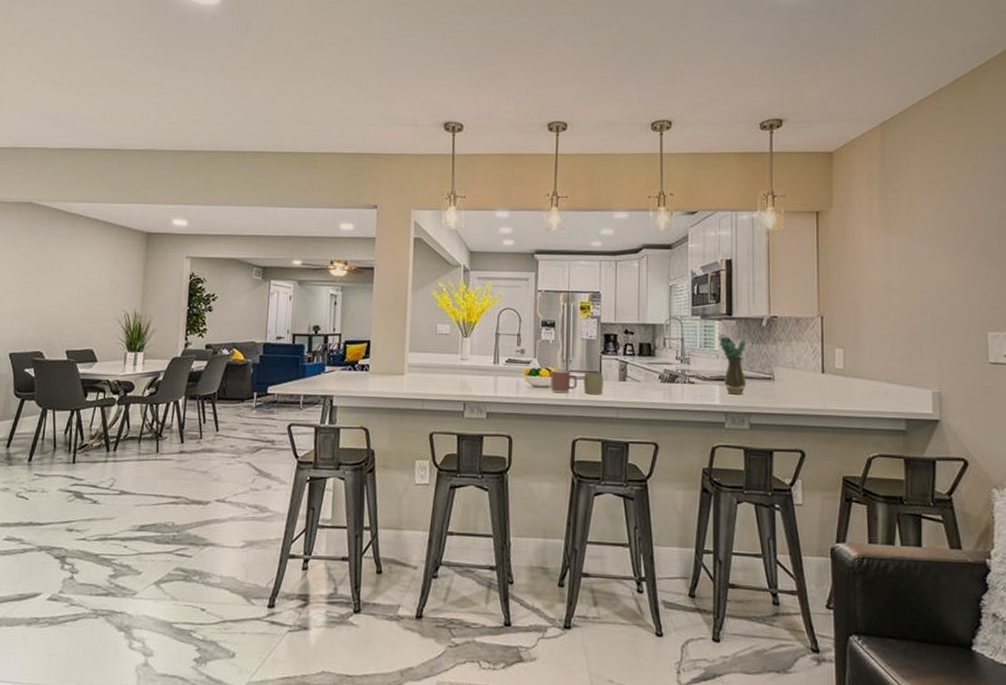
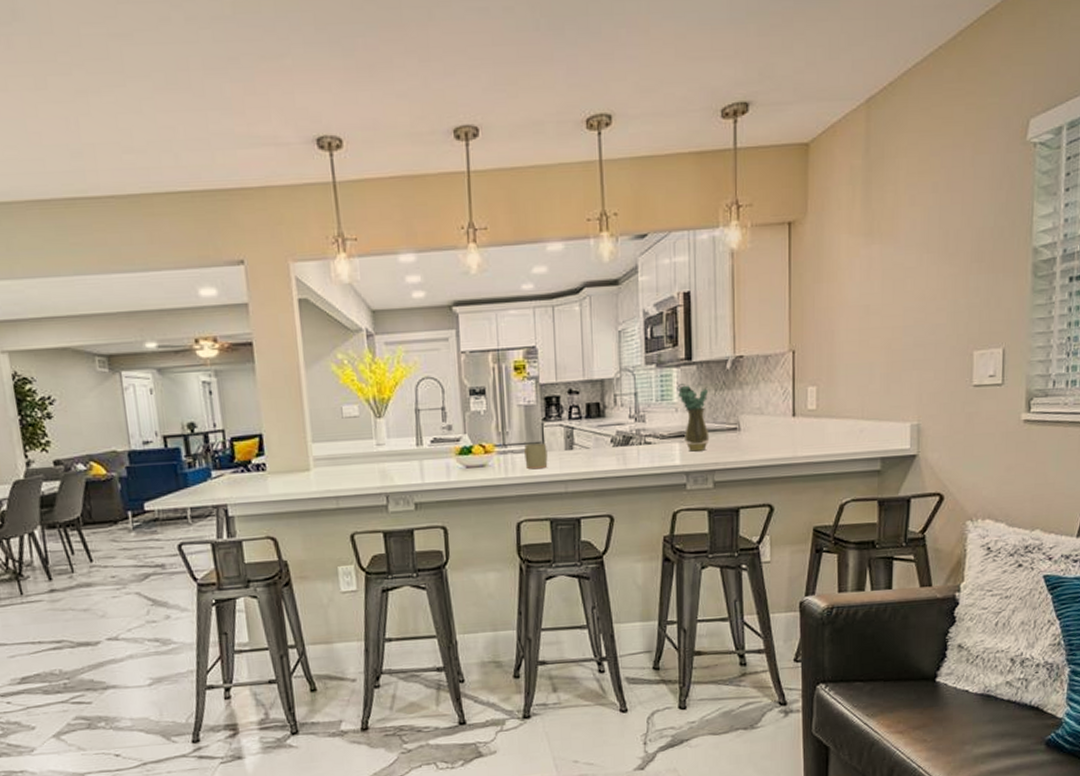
mug: present [550,370,578,394] -> none [484,444,518,472]

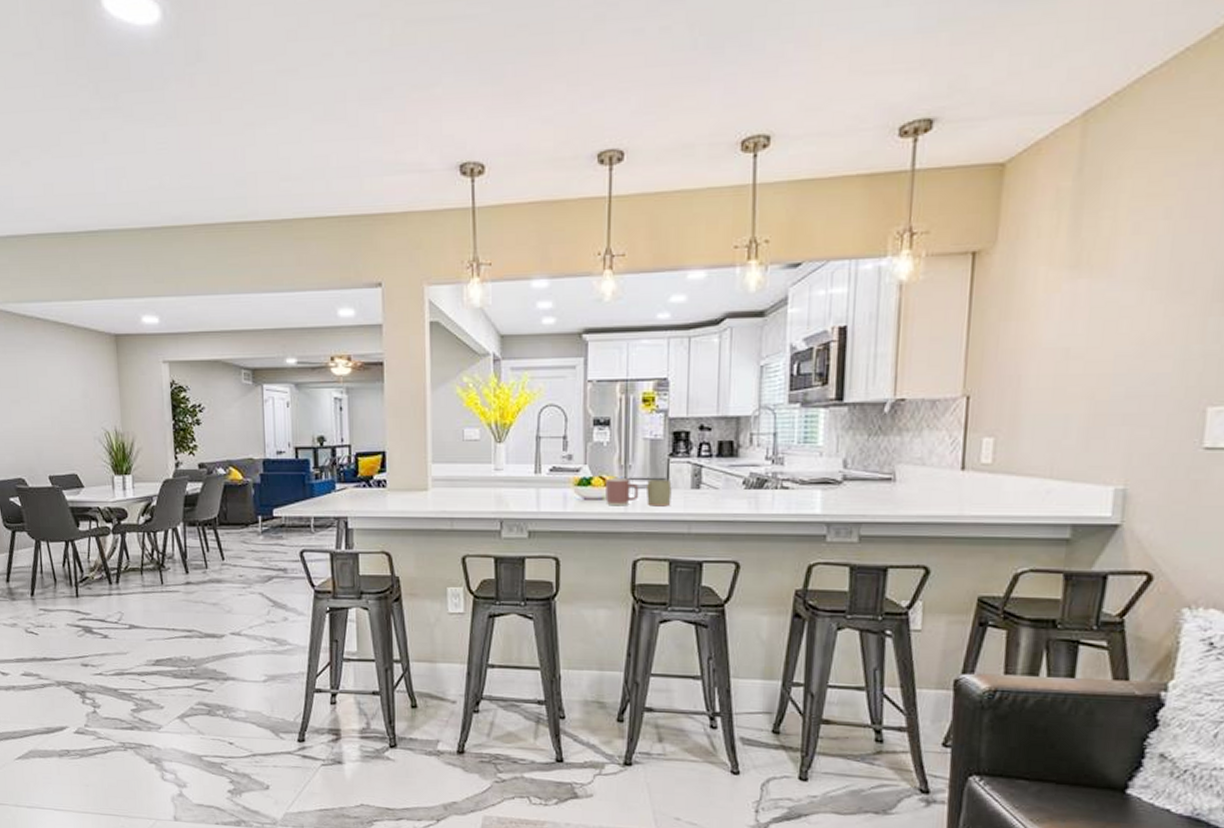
mug: none [484,444,518,472] -> present [604,478,639,506]
vase: present [677,381,710,452] -> none [823,423,860,501]

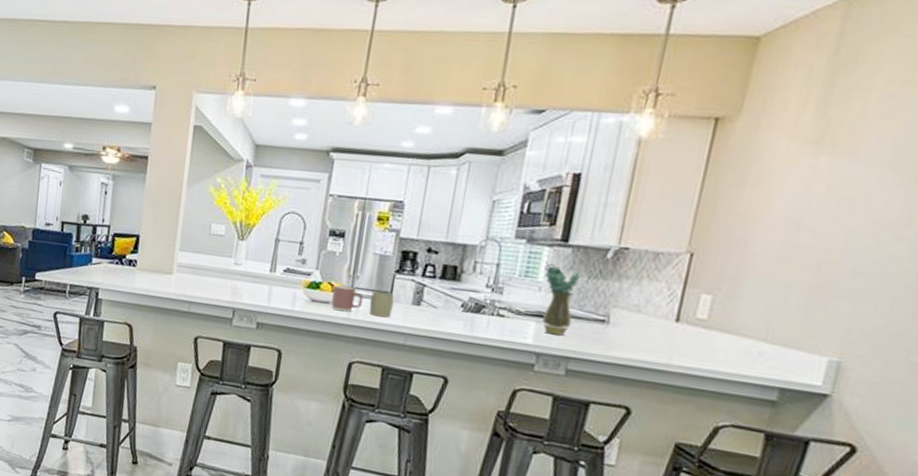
vase: none [823,423,860,501] -> present [542,261,580,336]

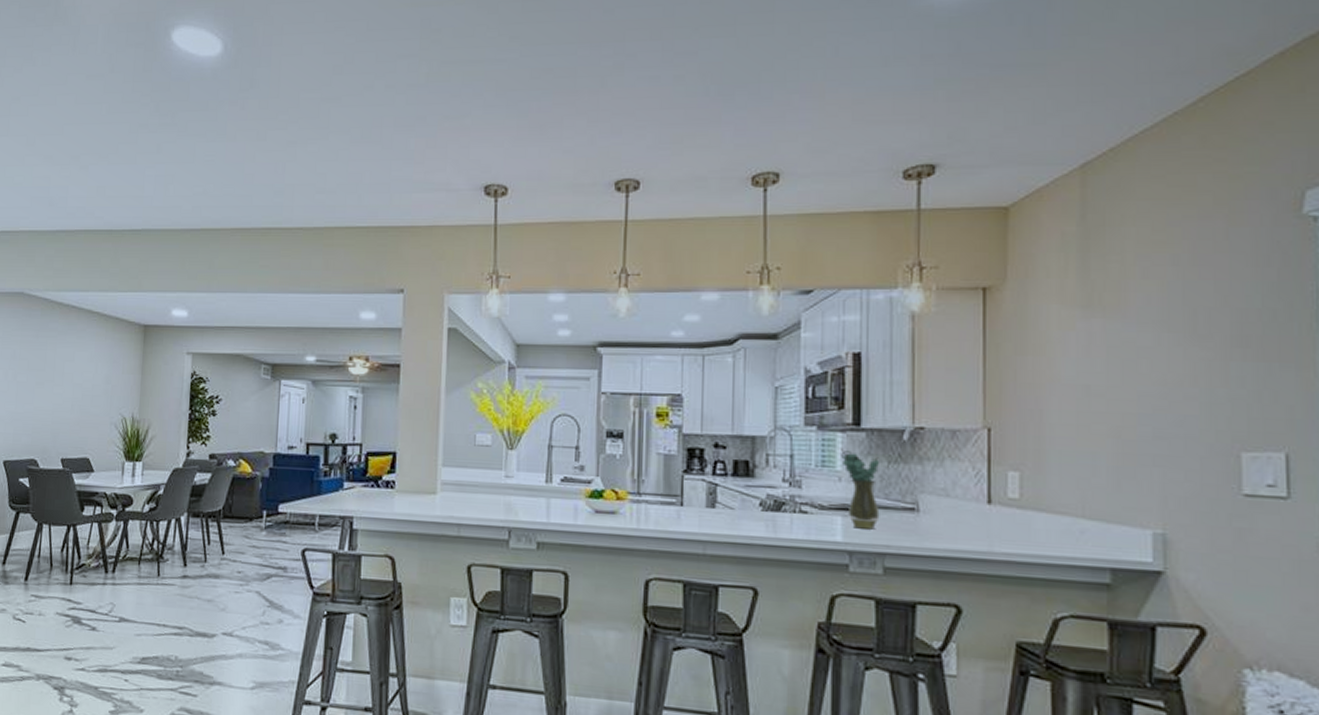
mug: present [331,285,364,312] -> none [617,492,652,522]
mug: present [369,291,395,318] -> none [660,496,686,525]

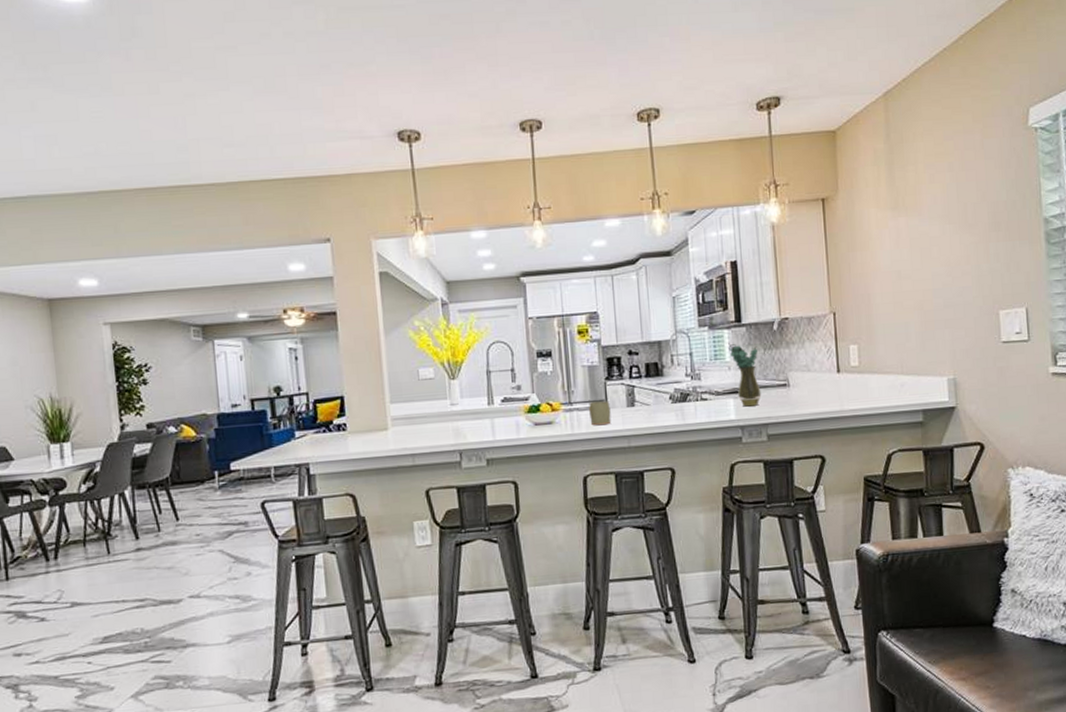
mug: none [660,496,686,525] -> present [589,401,611,426]

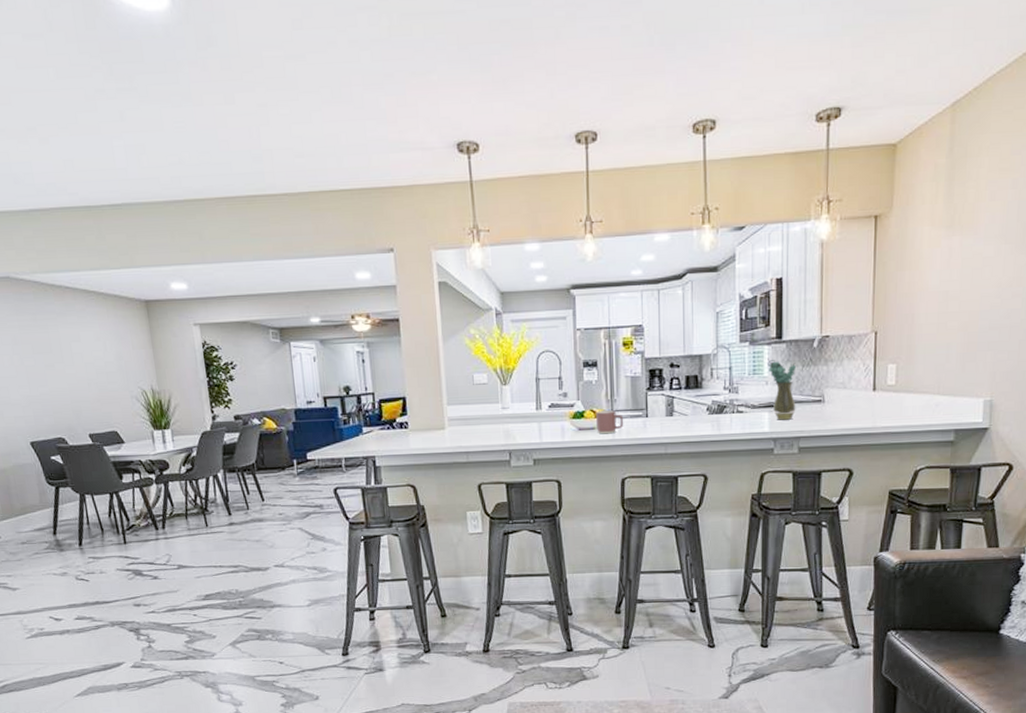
mug: none [551,402,583,429] -> present [595,410,624,434]
mug: present [589,401,611,426] -> none [630,410,650,433]

